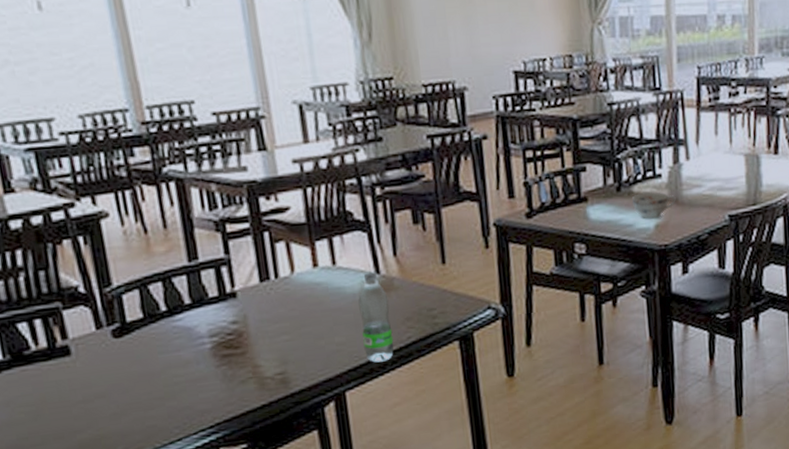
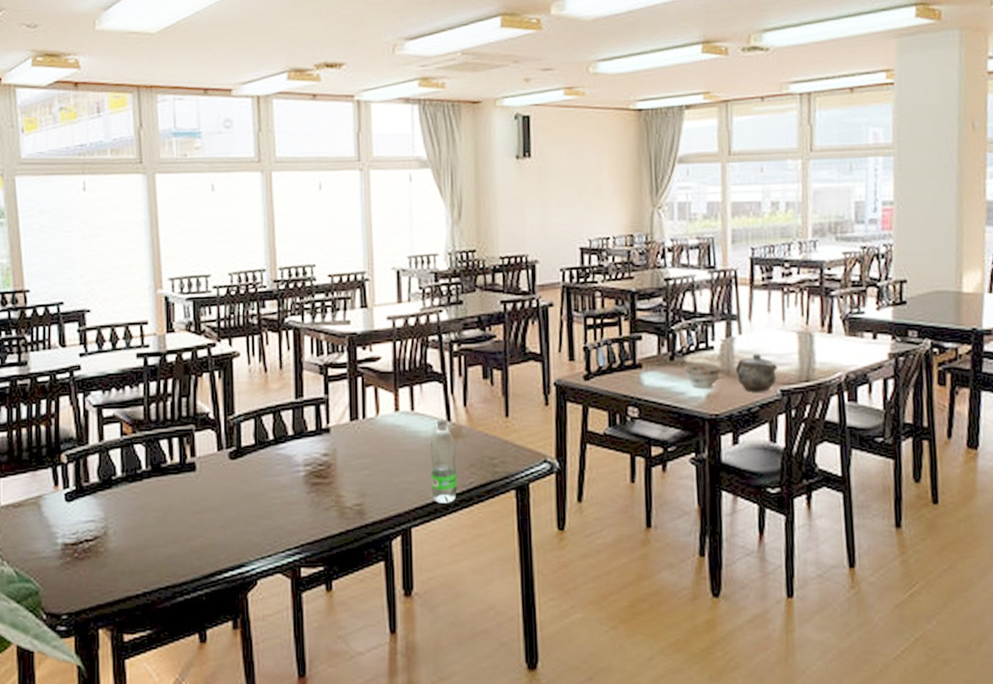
teapot: none [684,179,726,219] -> present [736,353,778,392]

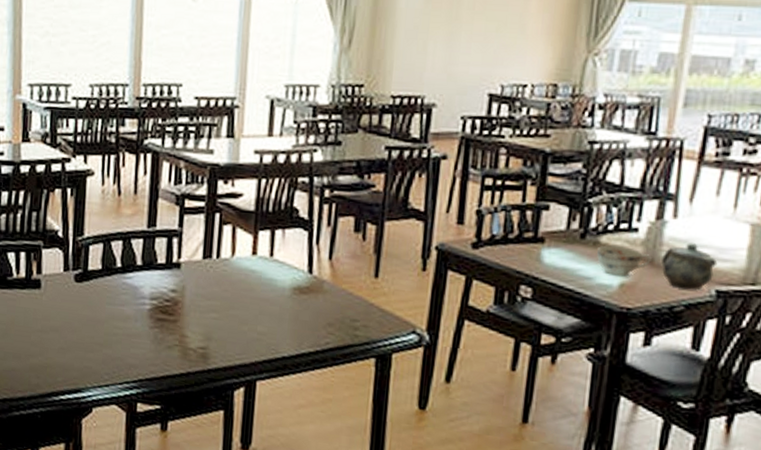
bottle: present [430,420,458,503] -> none [282,270,315,361]

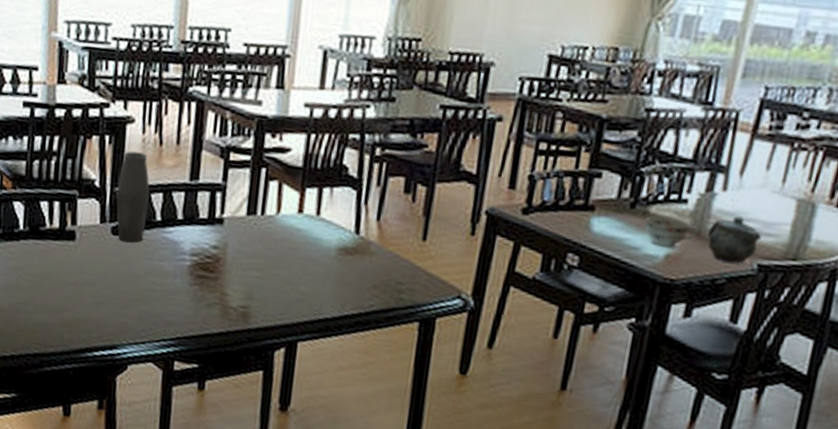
vase: none [78,201,110,289] -> present [116,150,150,243]

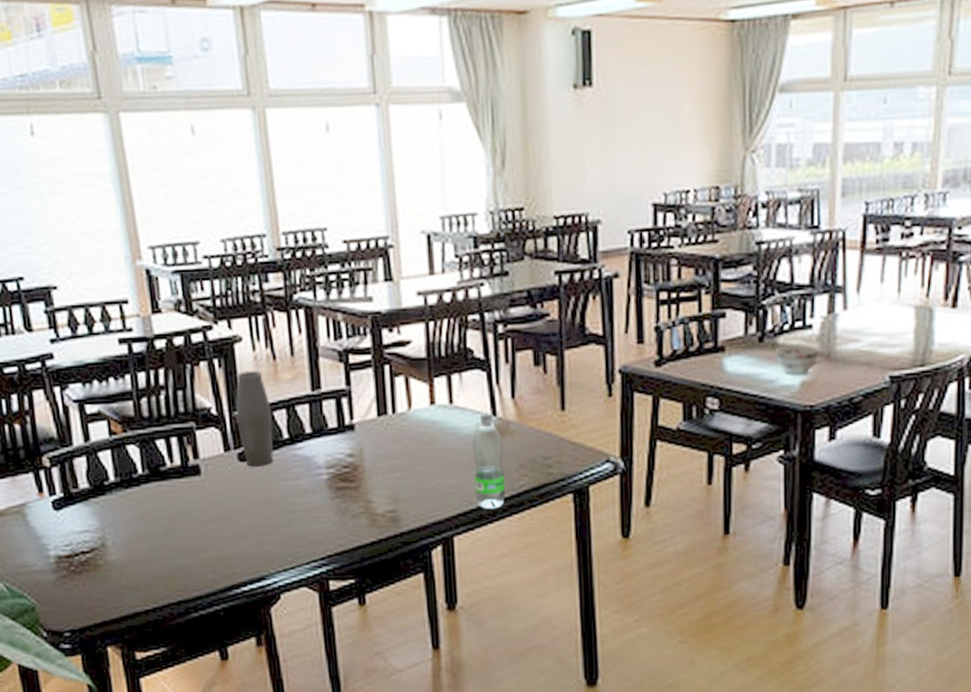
bottle: none [325,231,361,323] -> present [473,414,506,509]
teapot: present [707,216,762,263] -> none [837,332,889,379]

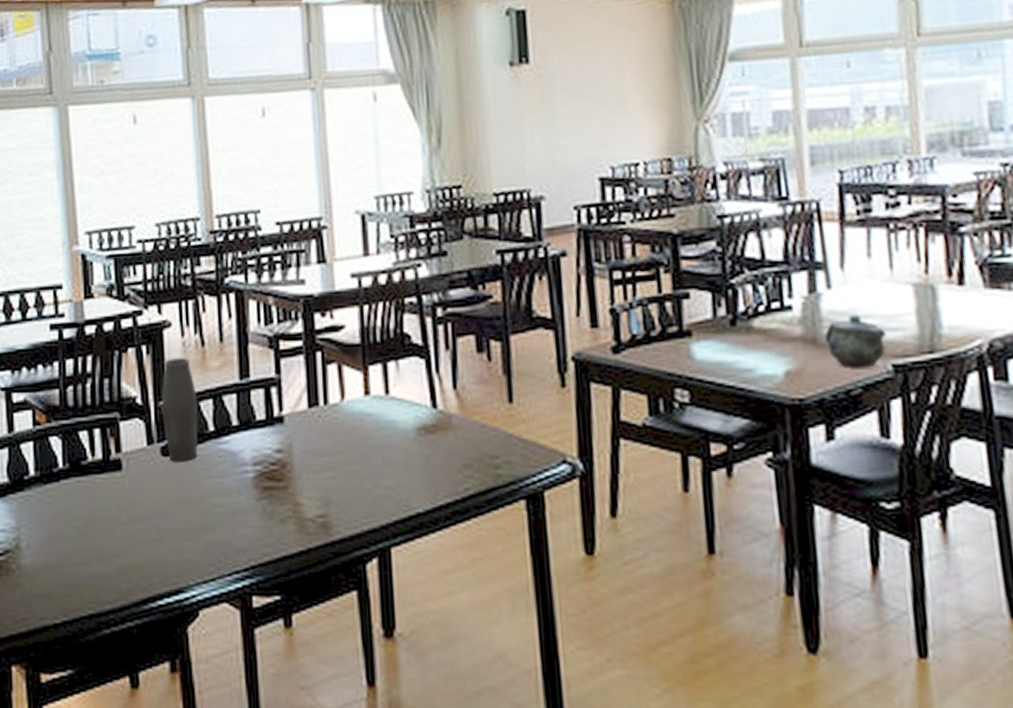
bottle: present [473,414,506,509] -> none [411,406,449,516]
teacup: present [776,345,828,375] -> none [752,328,814,364]
teapot: none [837,332,889,379] -> present [825,314,887,369]

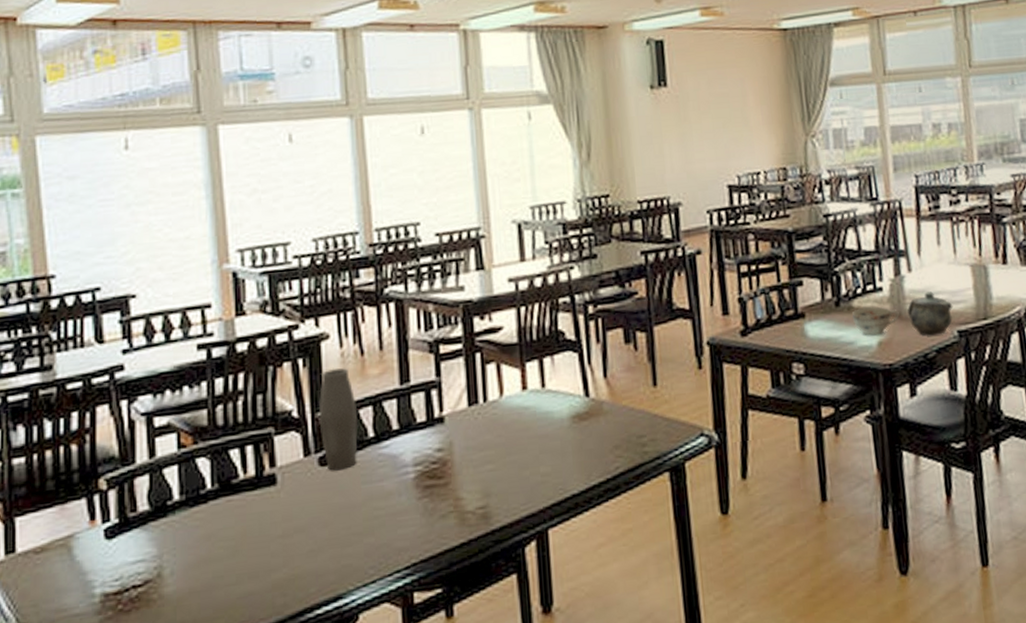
teacup: none [752,328,814,364] -> present [852,306,900,336]

